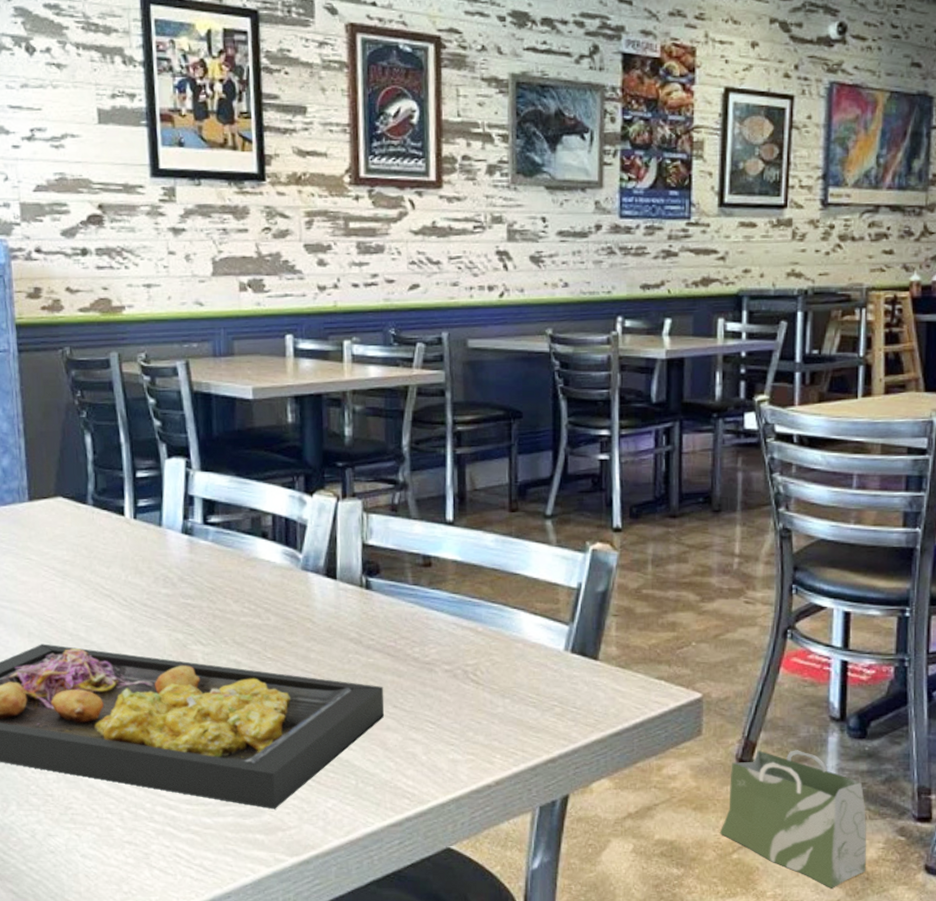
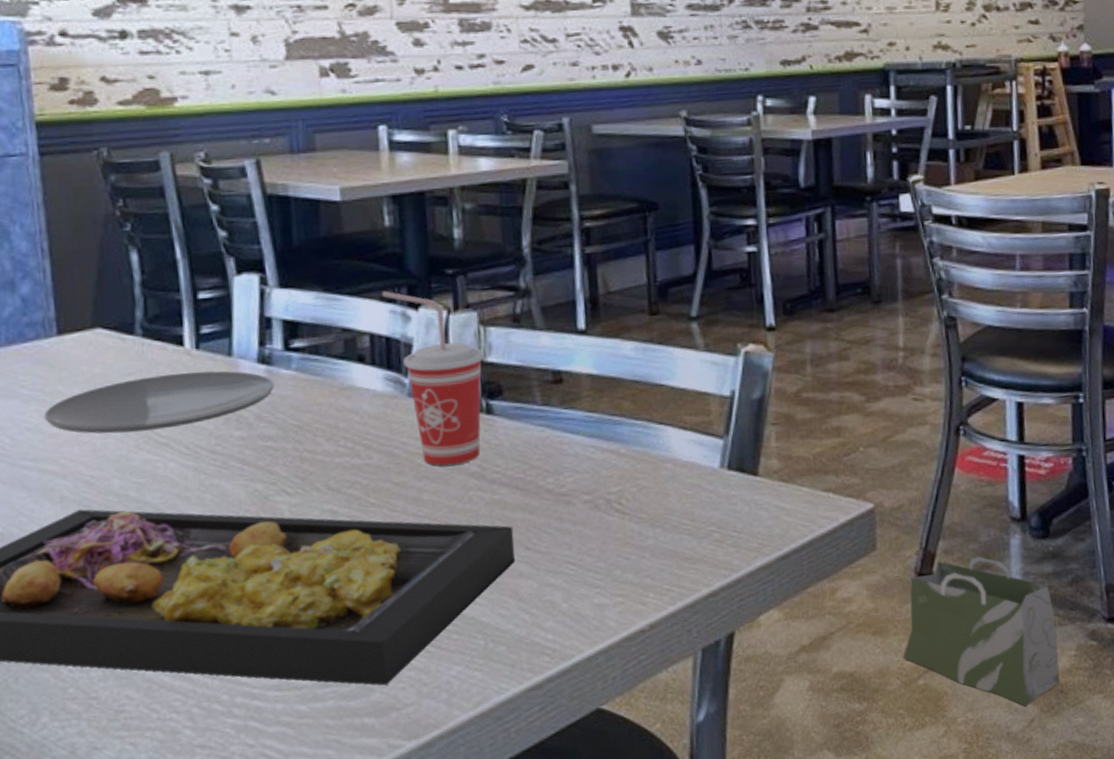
plate: none [17,537,194,584] -> present [44,370,275,434]
beverage cup: none [283,478,366,631] -> present [382,290,484,466]

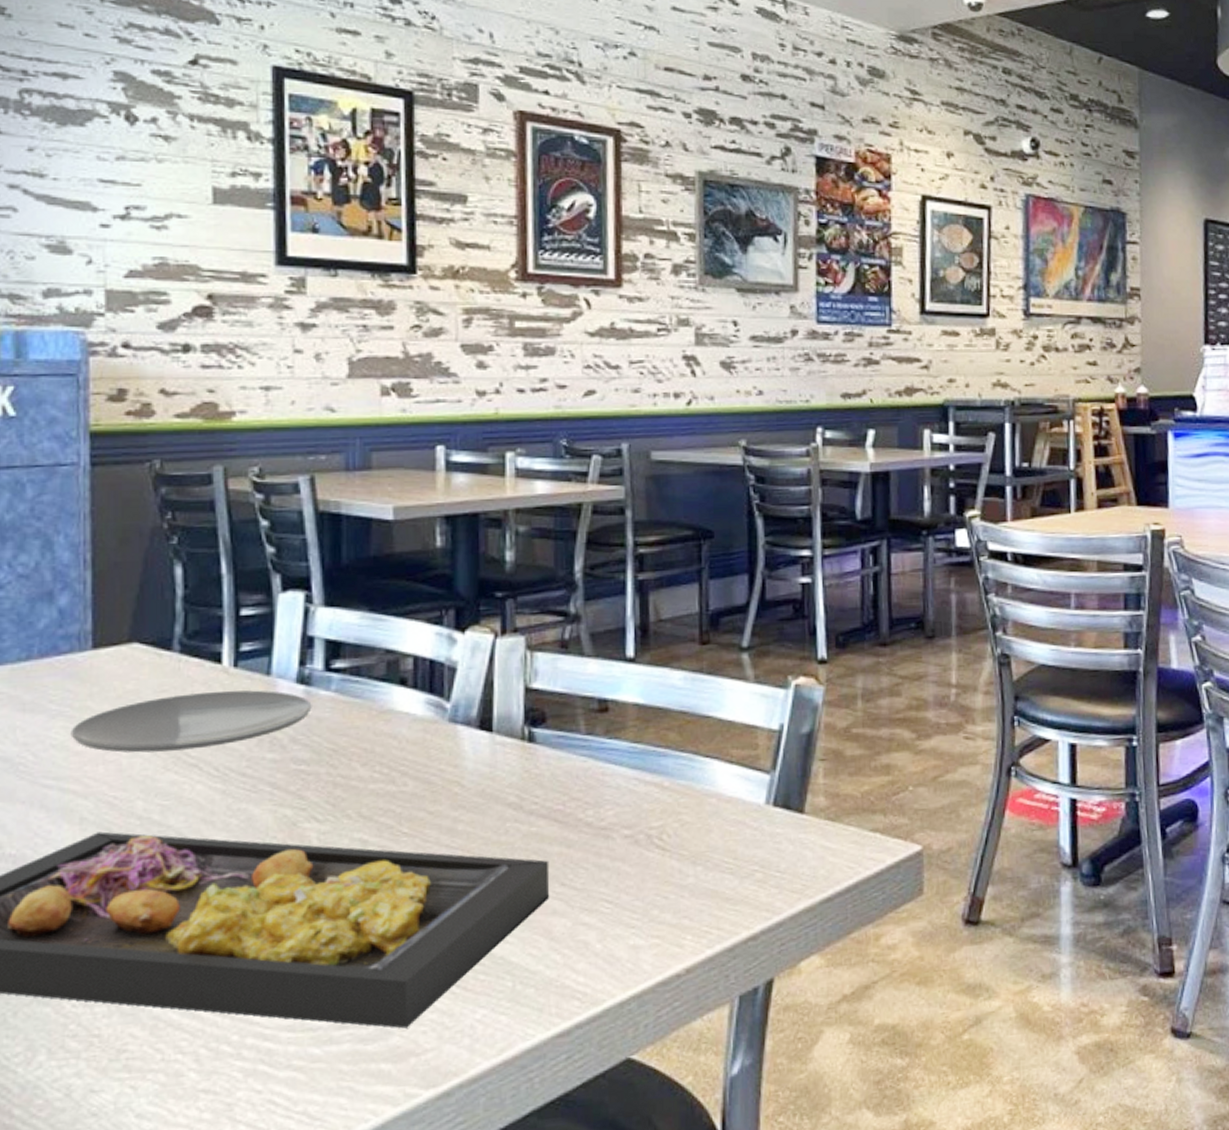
beverage cup: present [382,290,484,466] -> none [429,612,529,795]
grocery bag: present [902,556,1059,707] -> none [947,904,1109,1066]

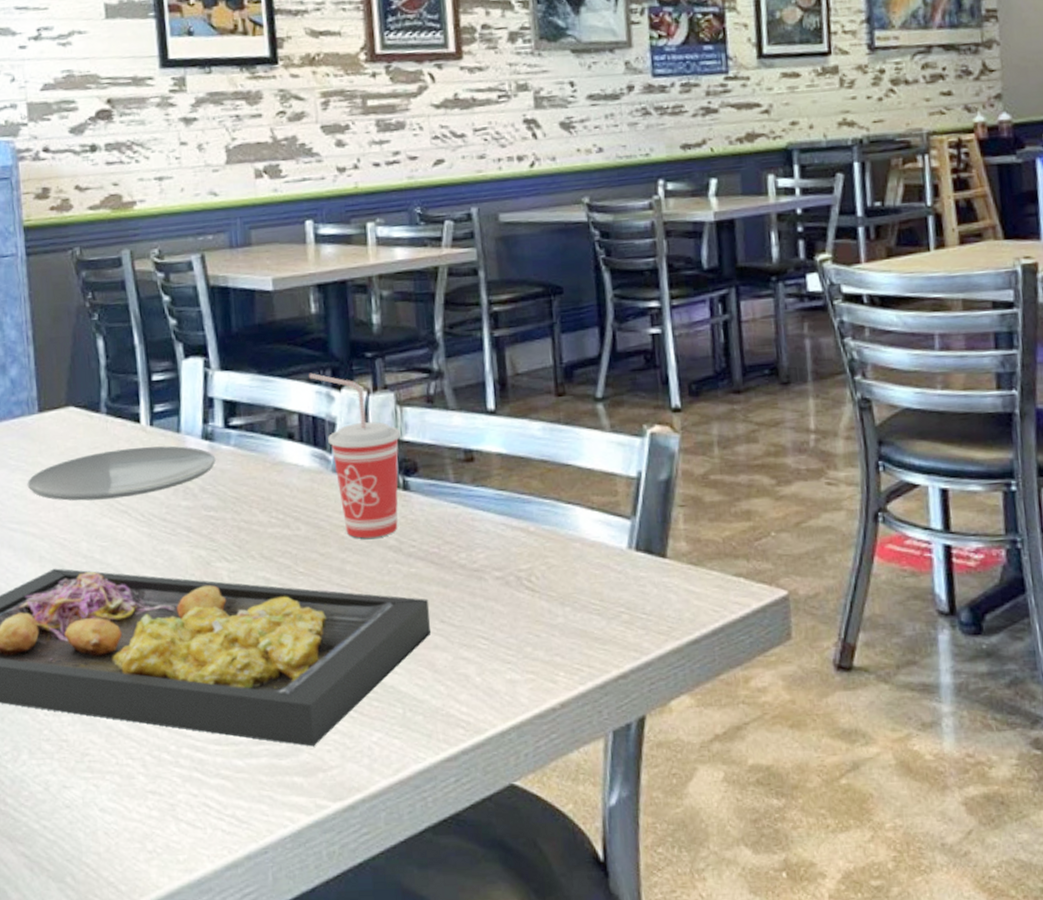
beverage cup: none [429,612,529,795] -> present [309,373,401,539]

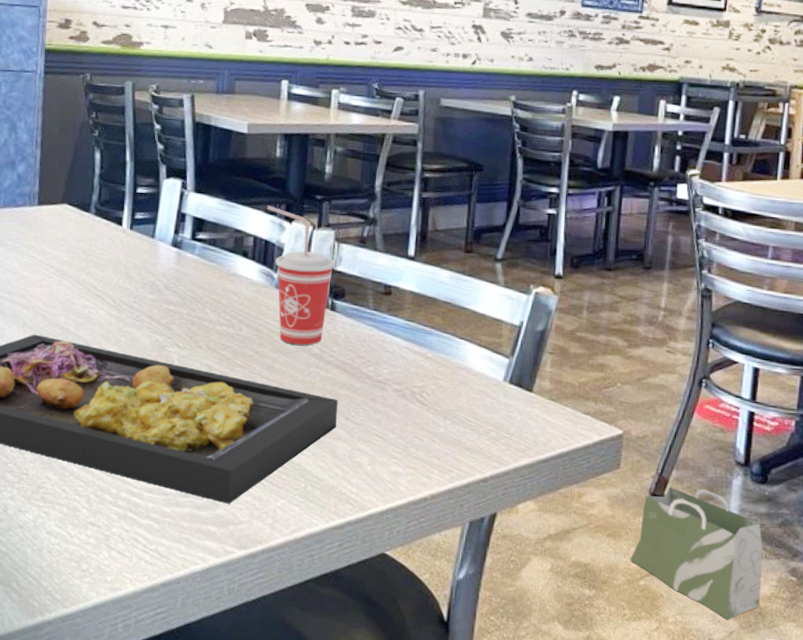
plate: present [27,446,216,501] -> none [20,245,181,285]
grocery bag: none [822,651,999,816] -> present [630,487,763,620]

